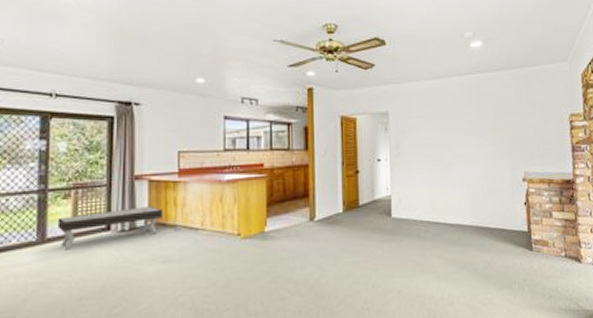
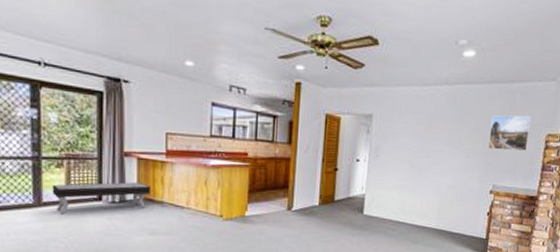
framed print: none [510,98,553,135] -> present [488,115,531,151]

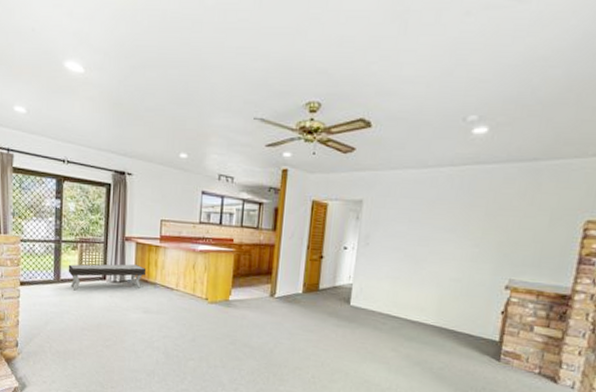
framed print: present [488,115,531,151] -> none [503,198,563,240]

